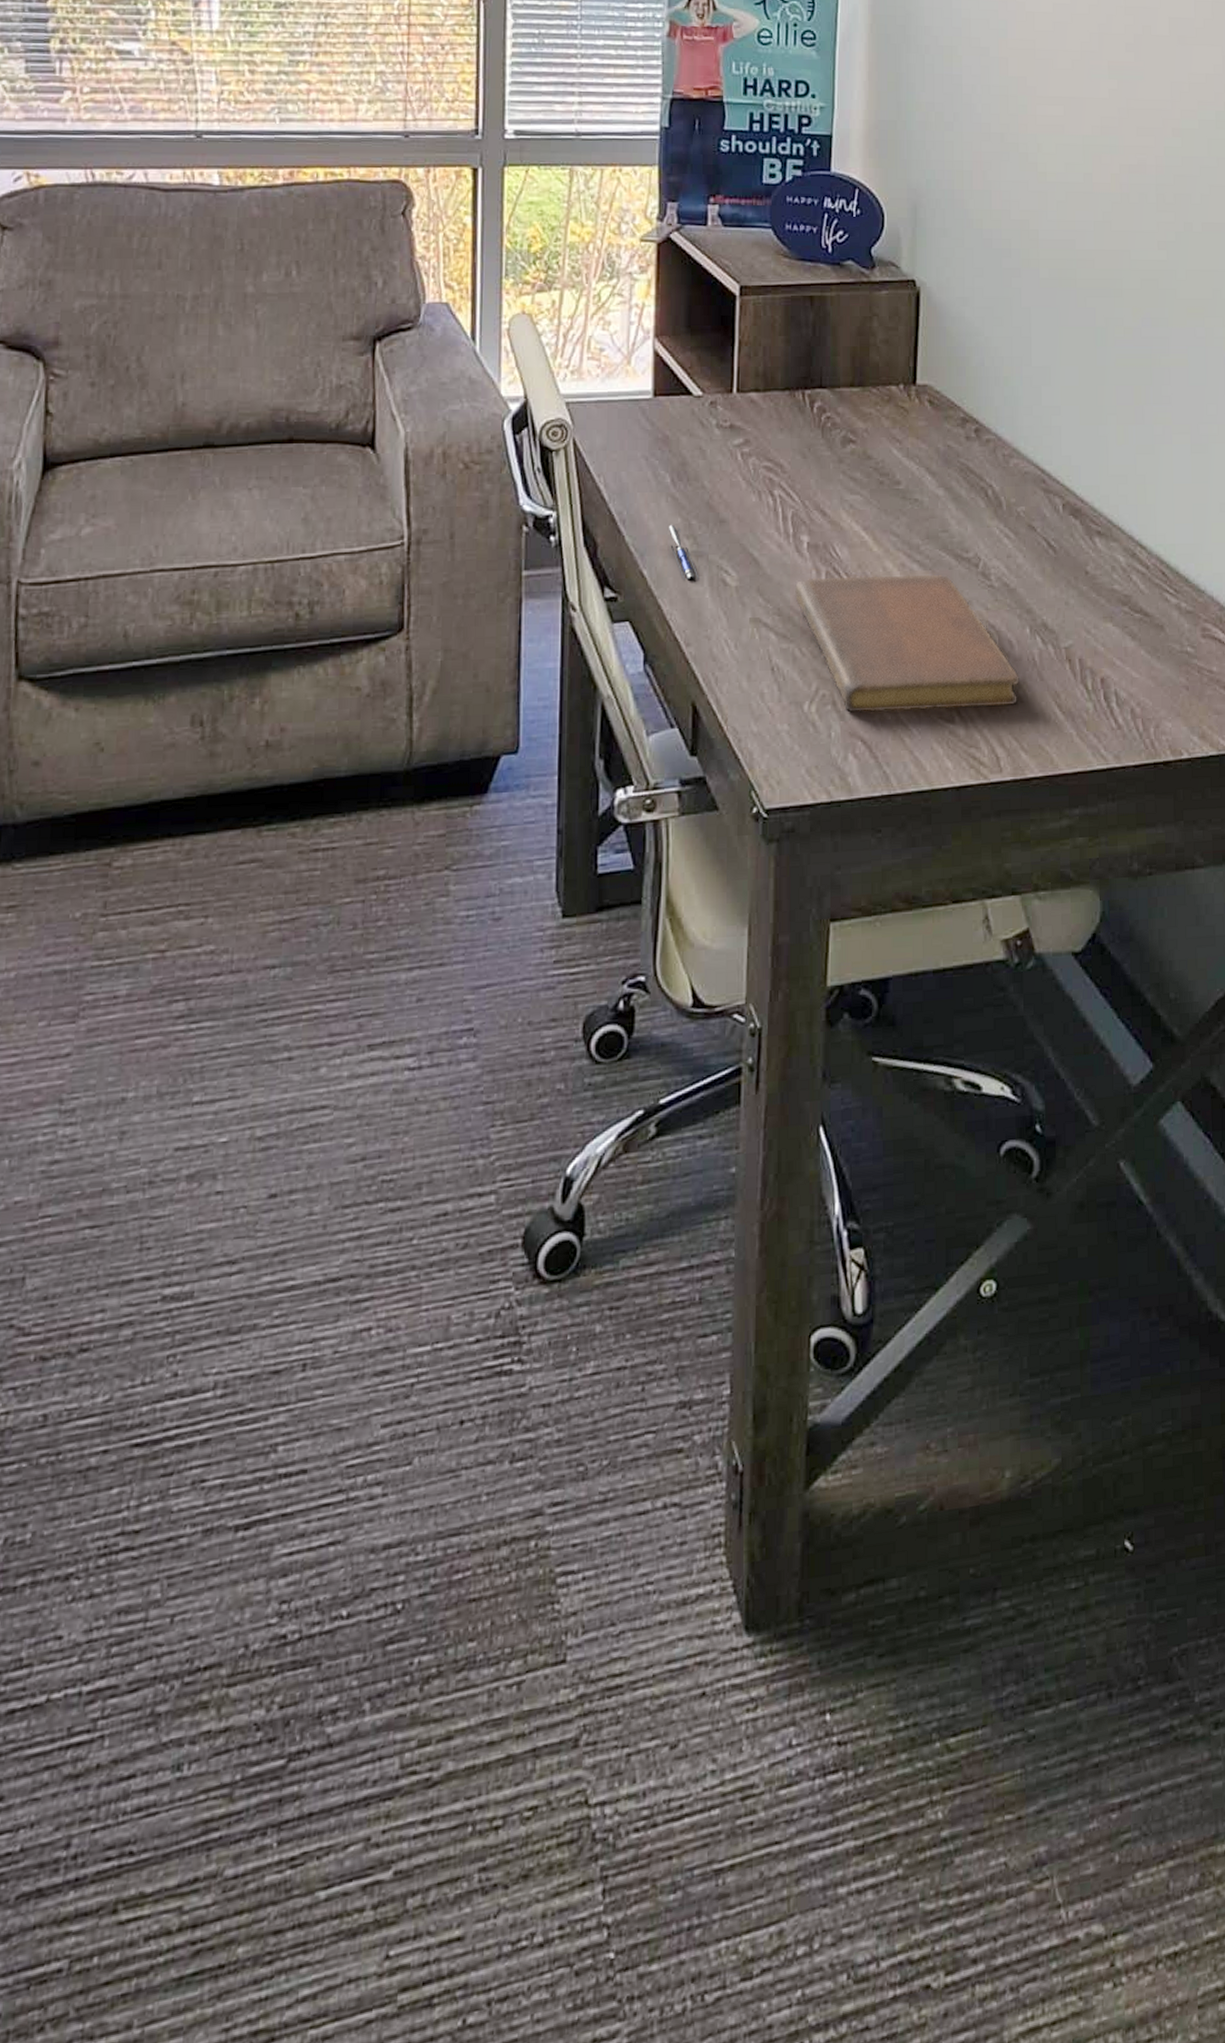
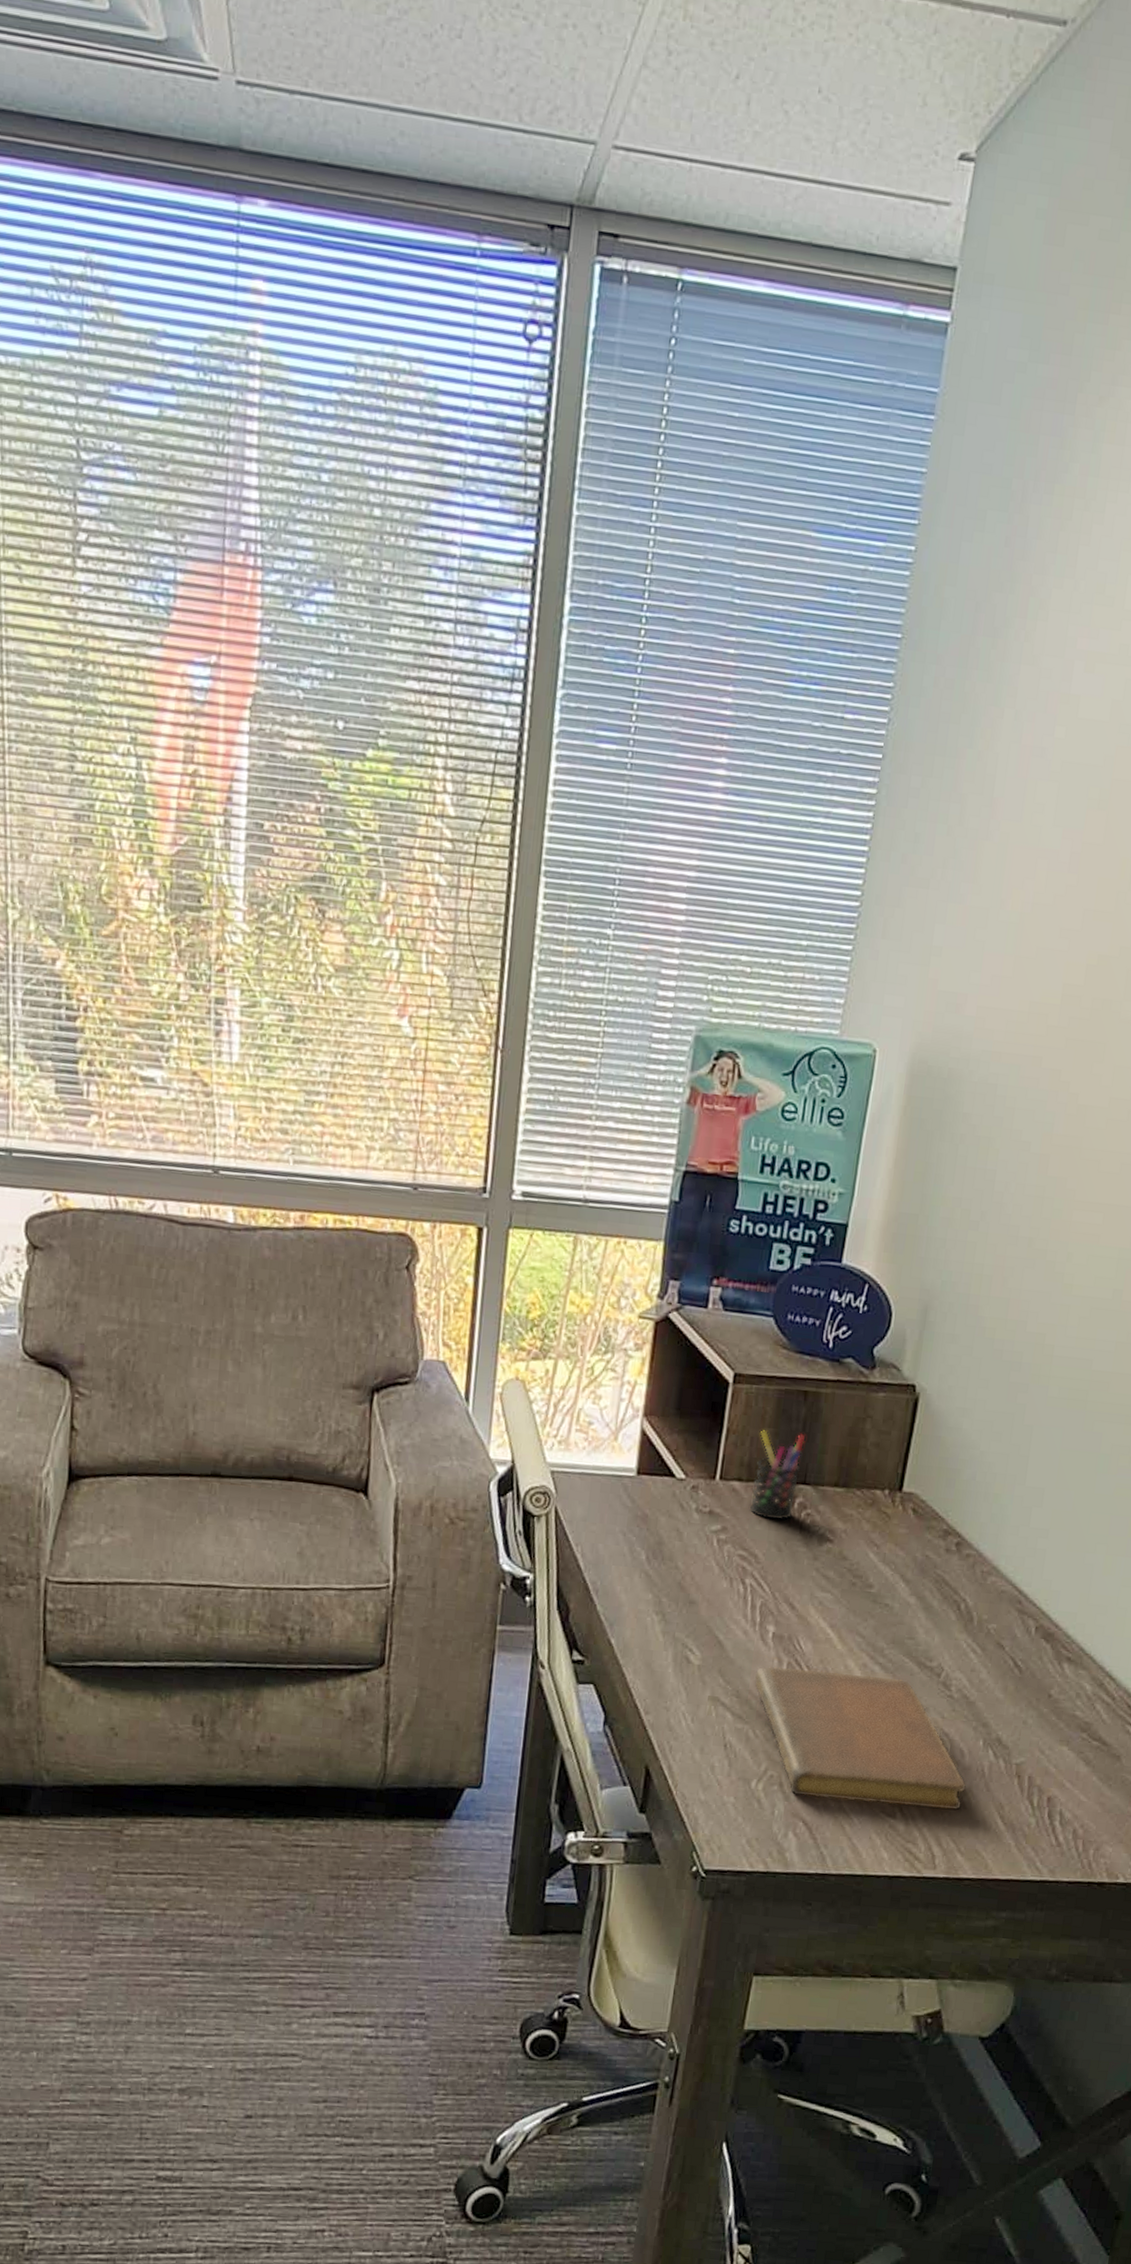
pen: present [668,525,699,581] -> none [638,1600,664,1655]
pen holder: none [769,337,817,427] -> present [749,1429,805,1521]

